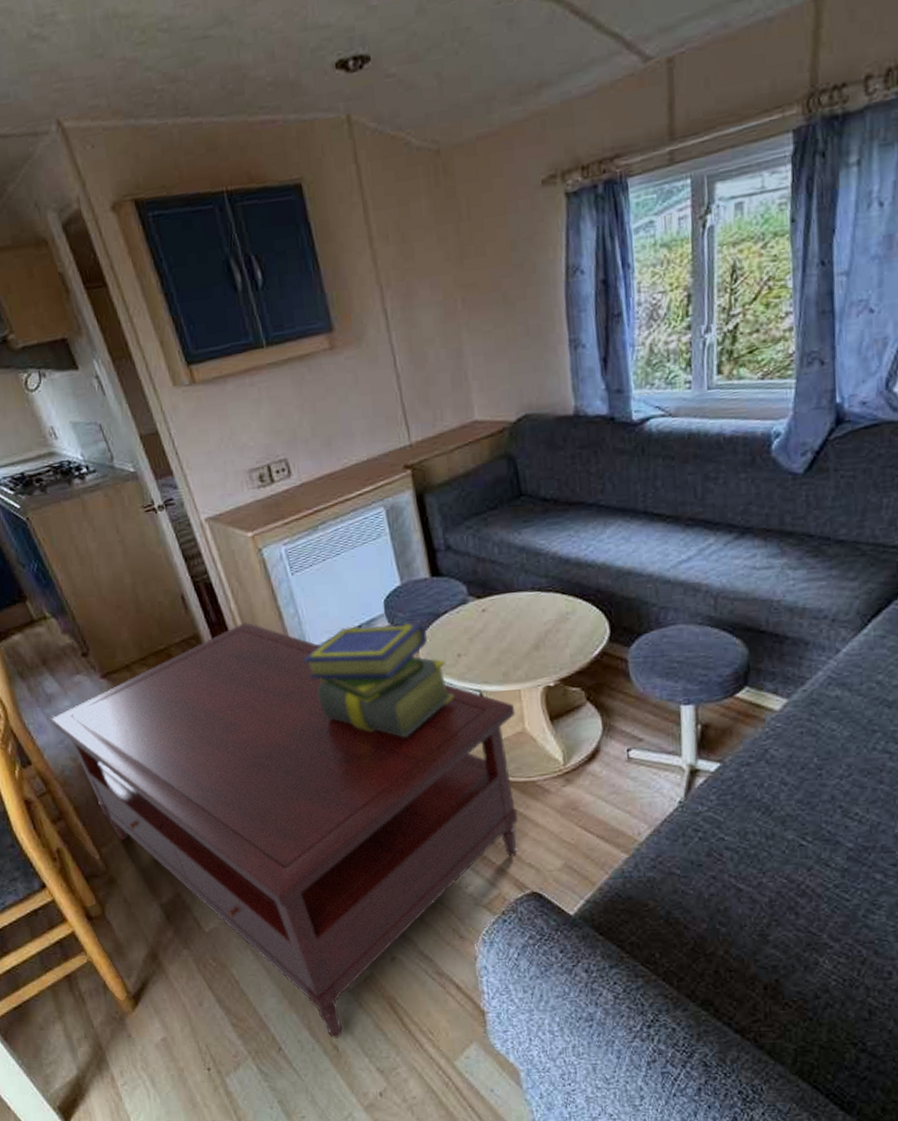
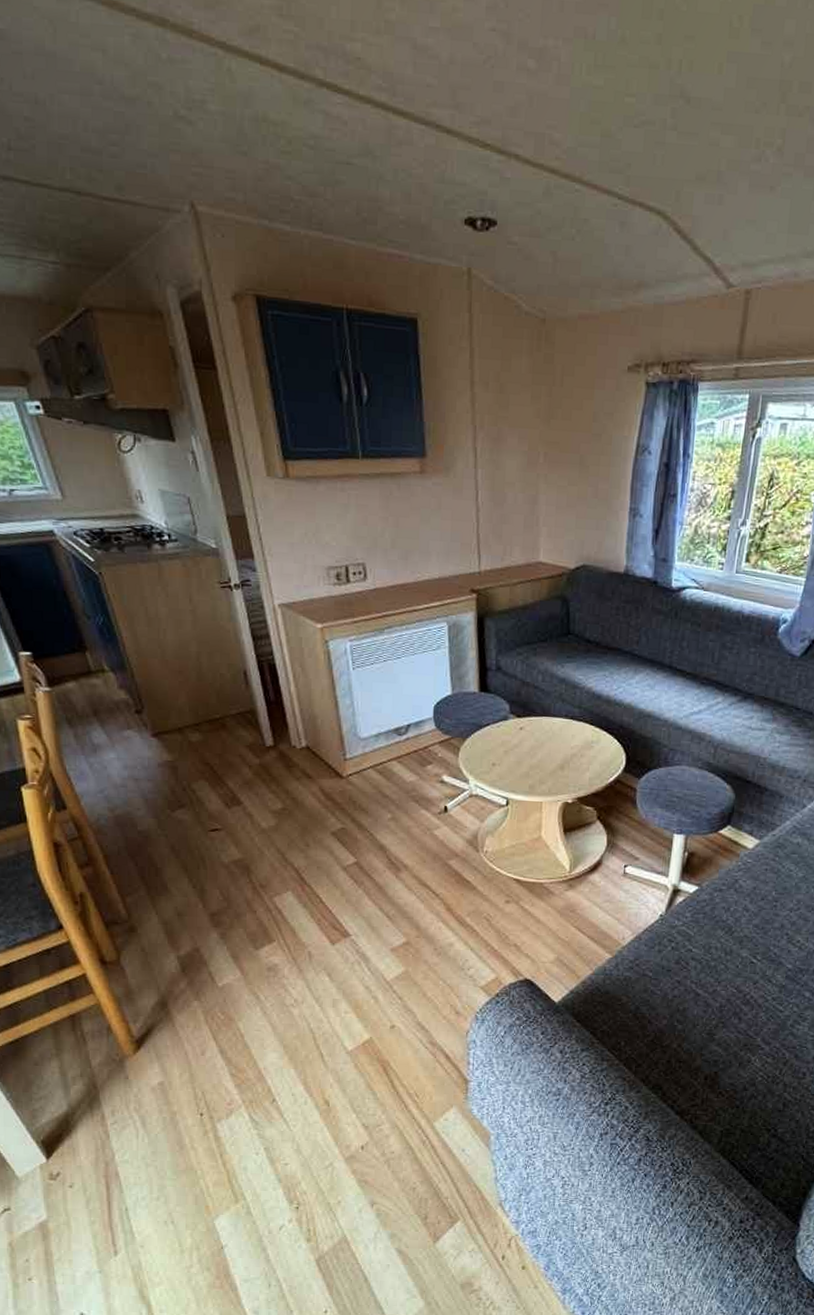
coffee table: present [50,621,519,1038] -> none [93,704,535,1094]
stack of books: present [303,623,454,738] -> none [351,724,483,831]

